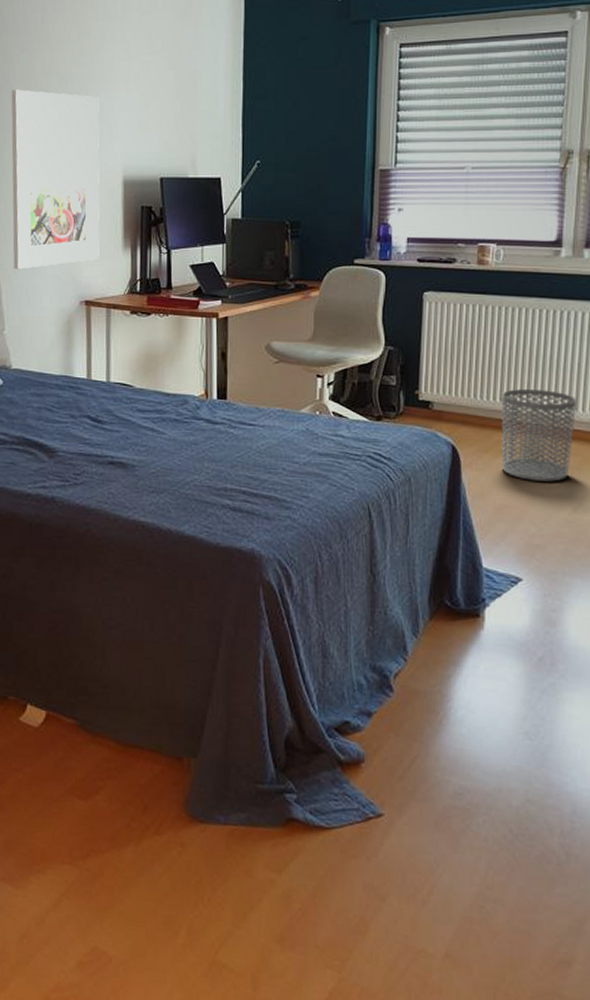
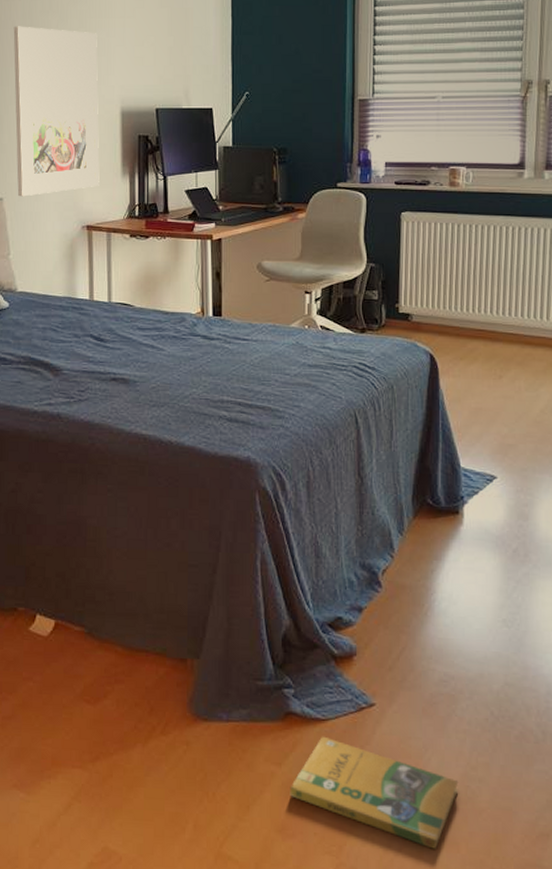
booklet: none [290,845,473,970] -> present [290,736,459,849]
waste bin: present [501,388,576,482] -> none [474,300,541,386]

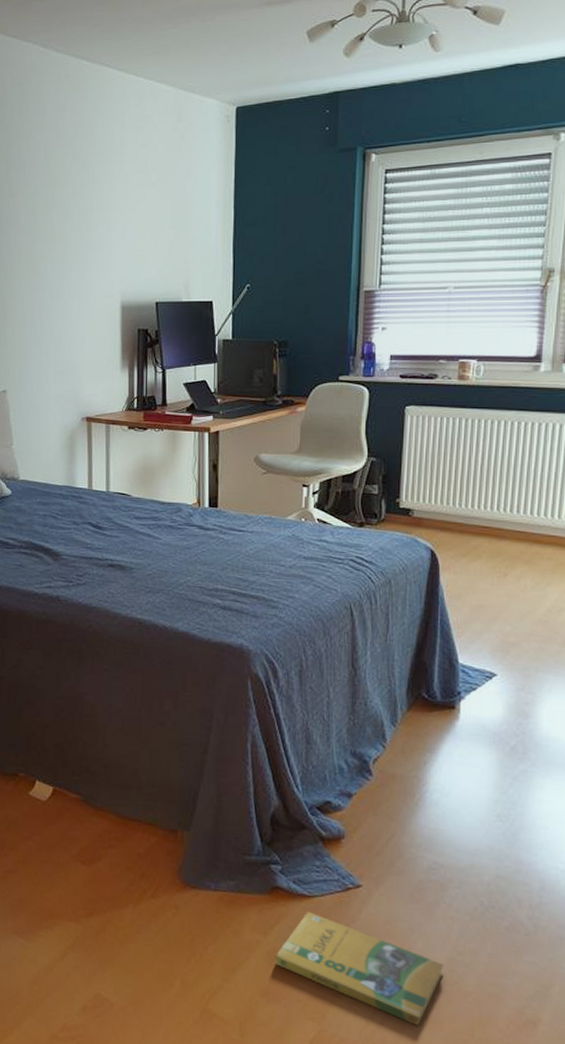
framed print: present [13,26,100,197] -> none [17,222,100,389]

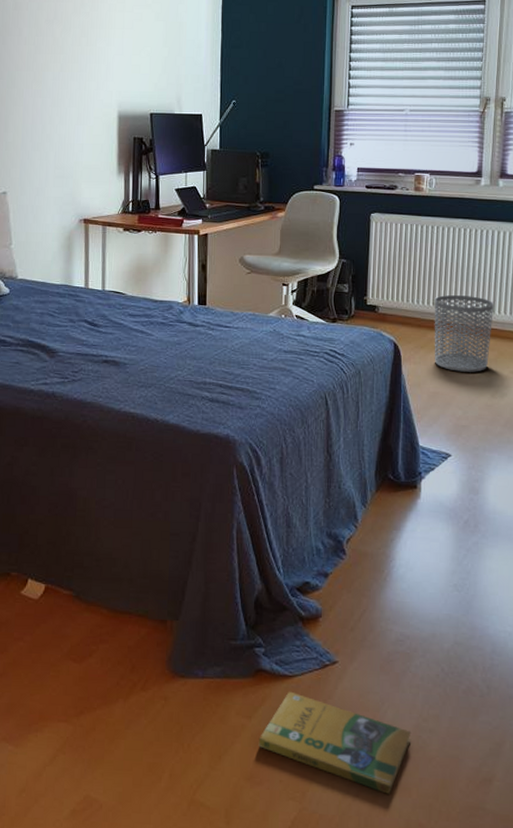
waste bin: none [478,496,552,584] -> present [434,294,493,372]

